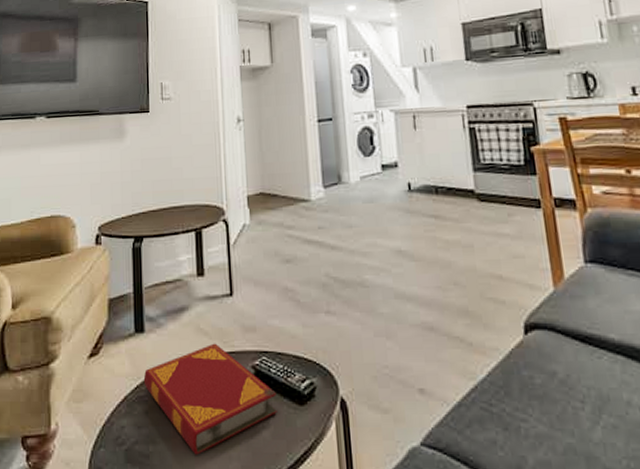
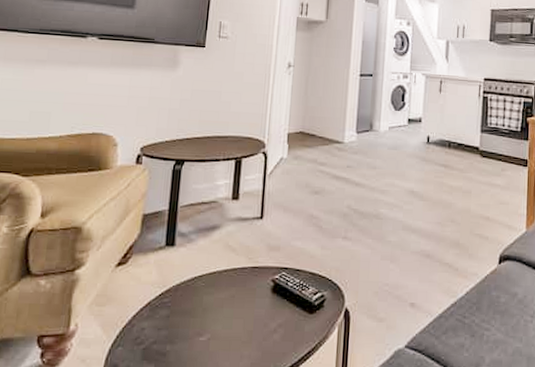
hardback book: present [143,343,277,455] -> none [168,258,290,354]

